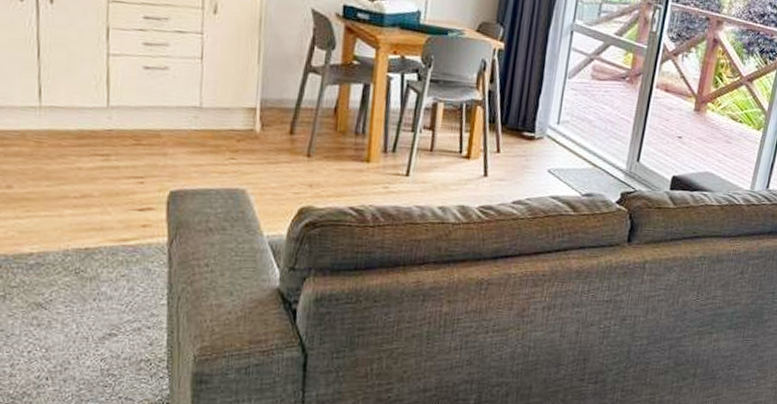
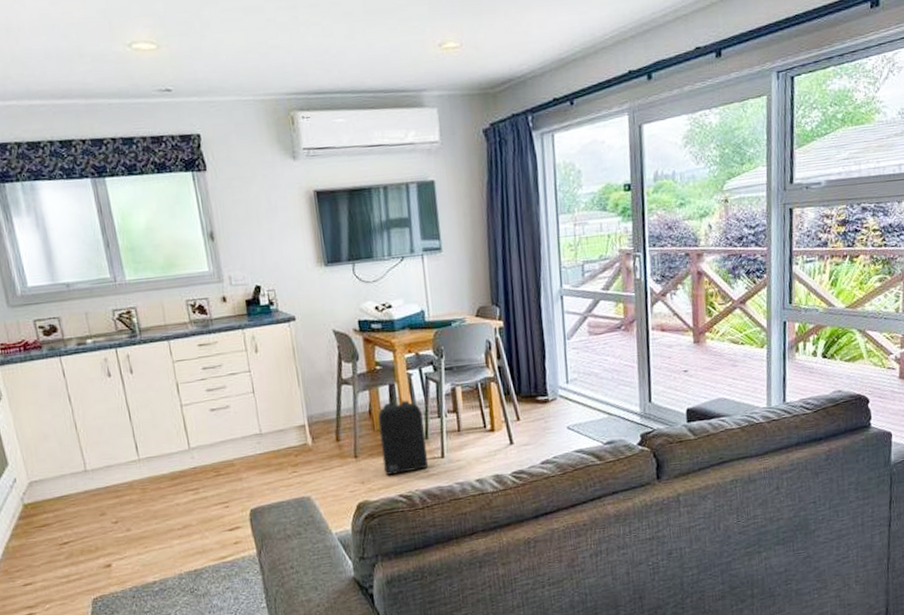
backpack: none [337,99,395,185] -> present [377,397,429,475]

